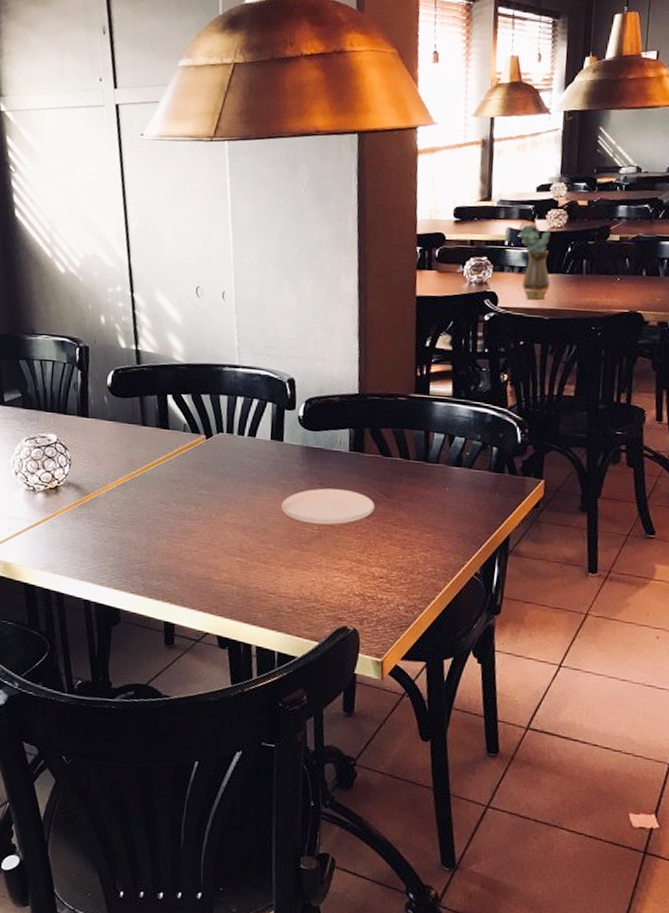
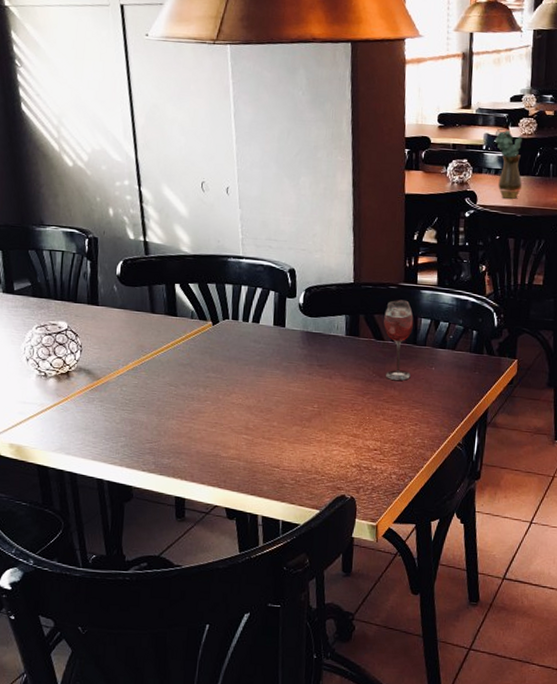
plate: present [280,488,375,526] -> none [283,370,369,404]
wineglass: none [391,412,426,503] -> present [383,299,414,381]

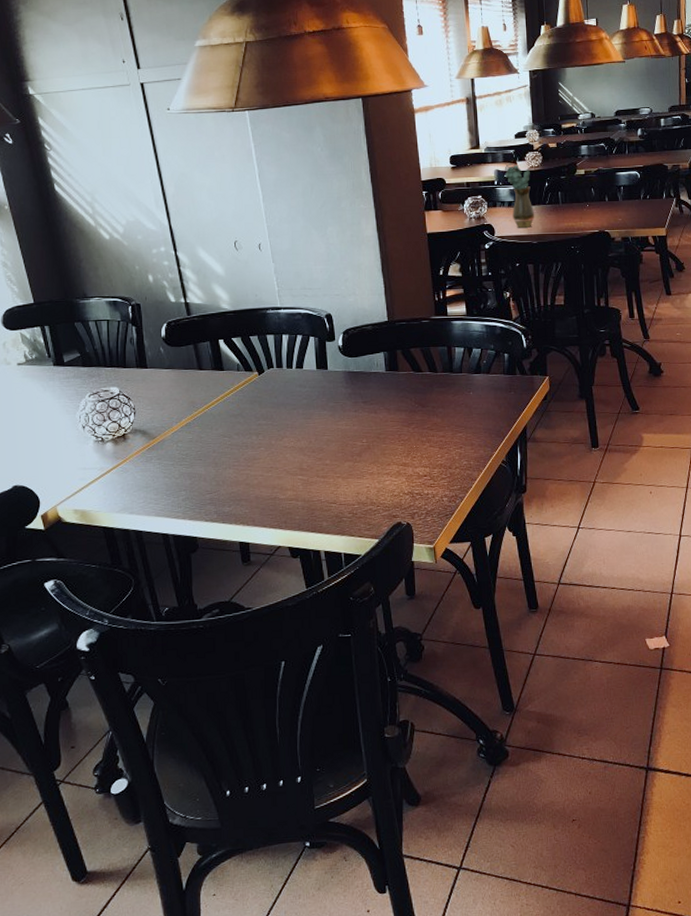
wineglass: present [383,299,414,381] -> none [420,332,451,409]

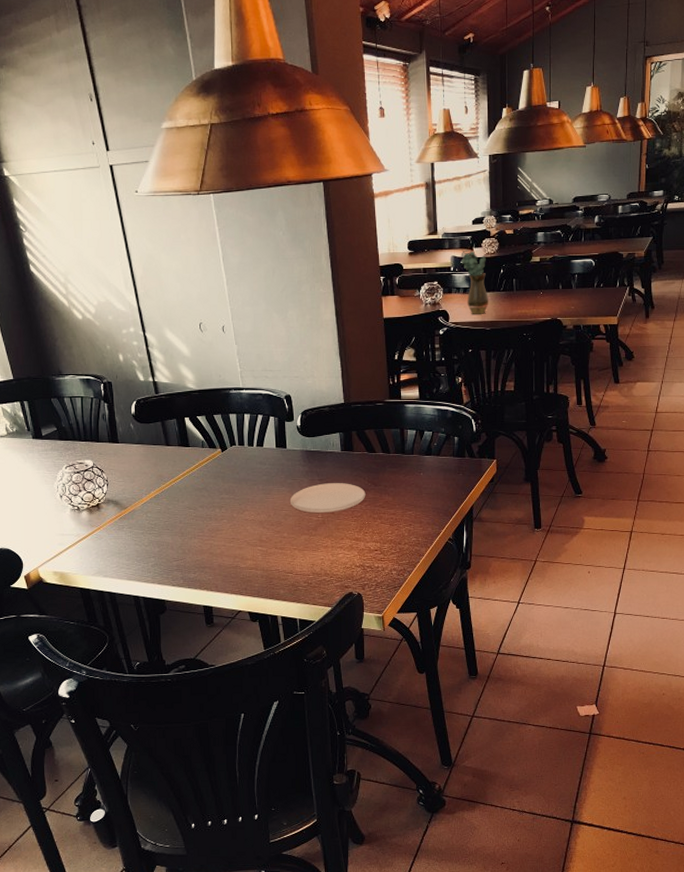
plate: none [332,405,413,439] -> present [289,483,366,514]

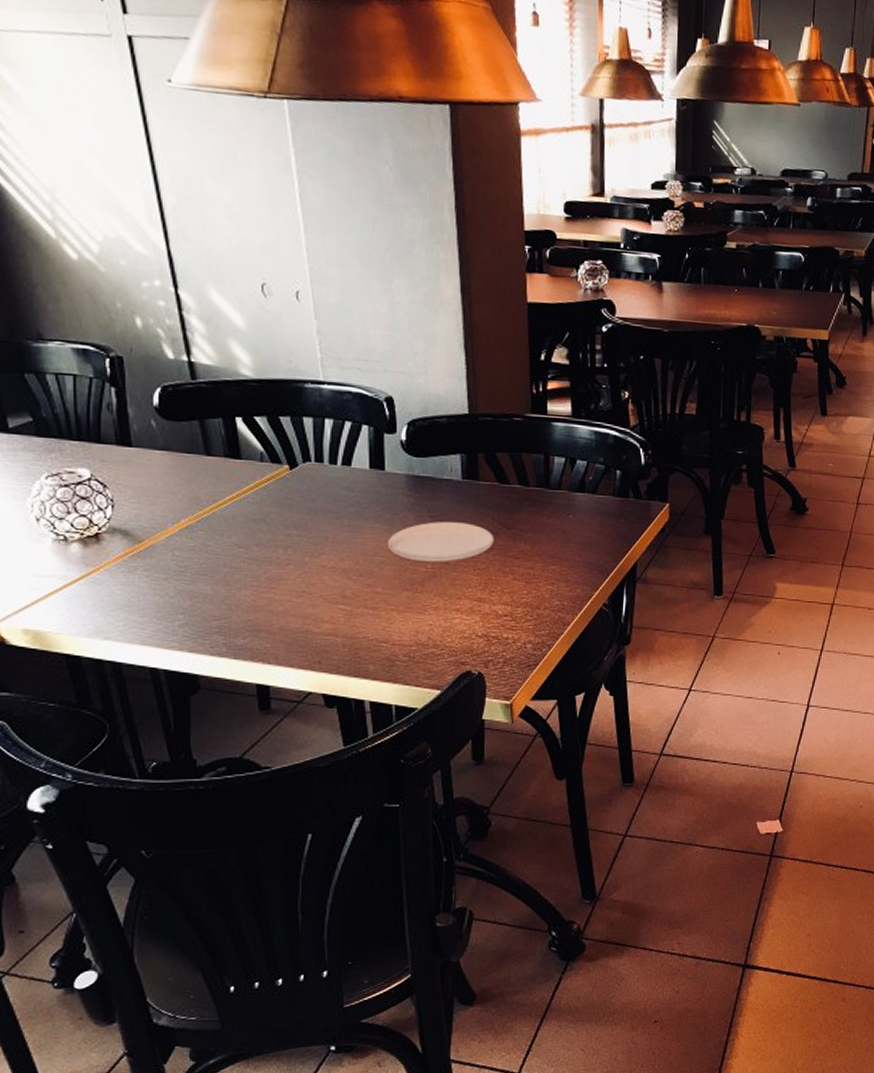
vase: present [461,248,488,314] -> none [634,220,668,310]

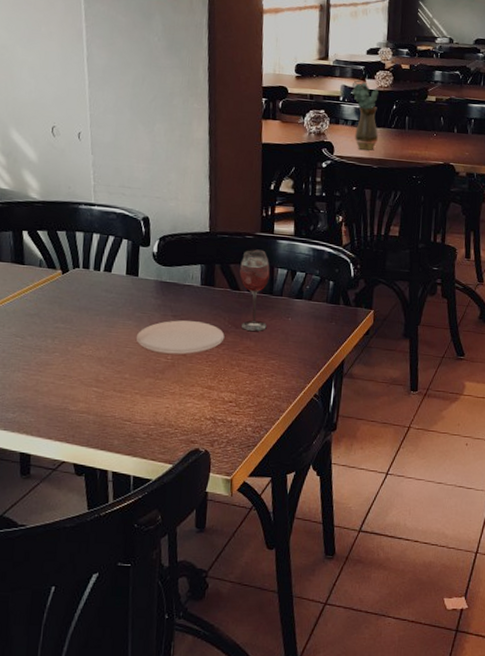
wineglass: none [508,434,546,533] -> present [239,249,271,332]
vase: none [634,220,668,310] -> present [351,78,379,150]

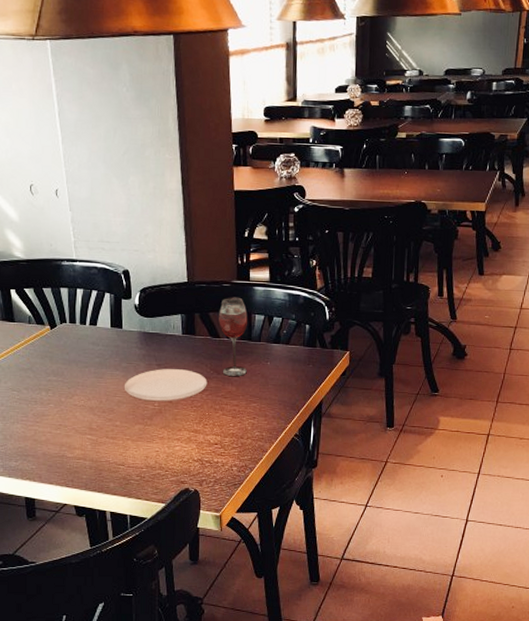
vase: present [351,78,379,150] -> none [321,118,349,192]

